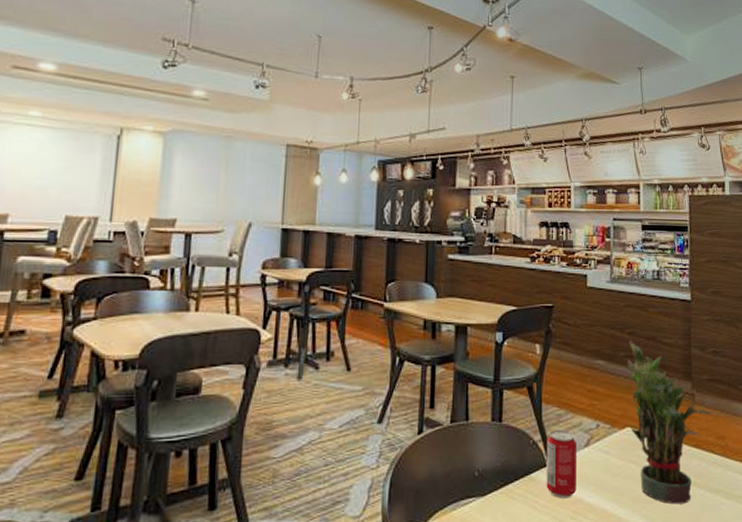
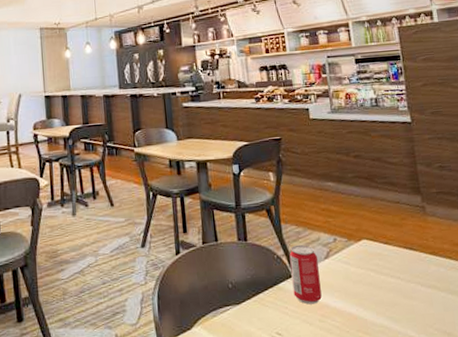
potted plant: present [627,341,713,505] -> none [355,163,445,307]

